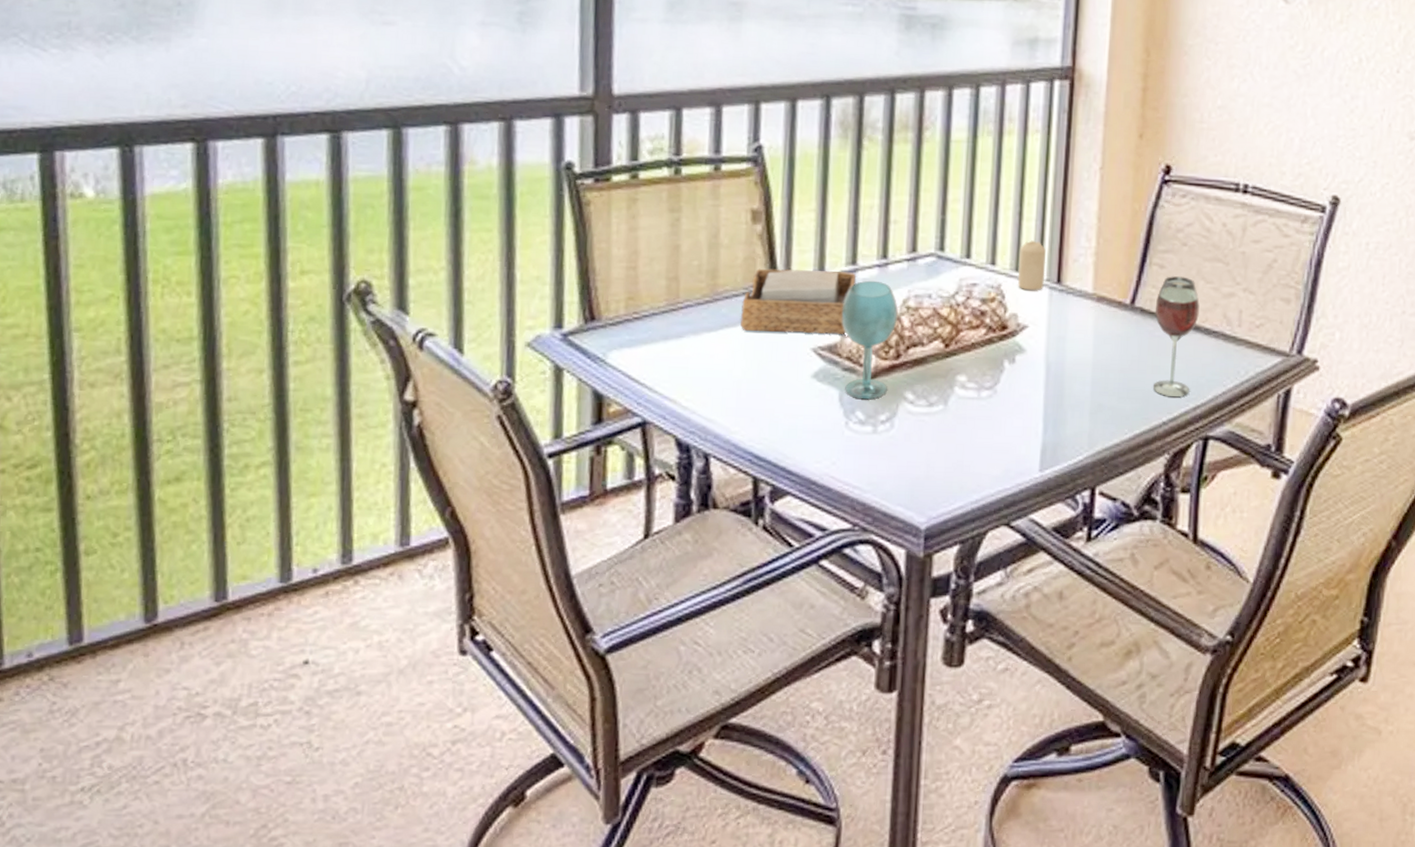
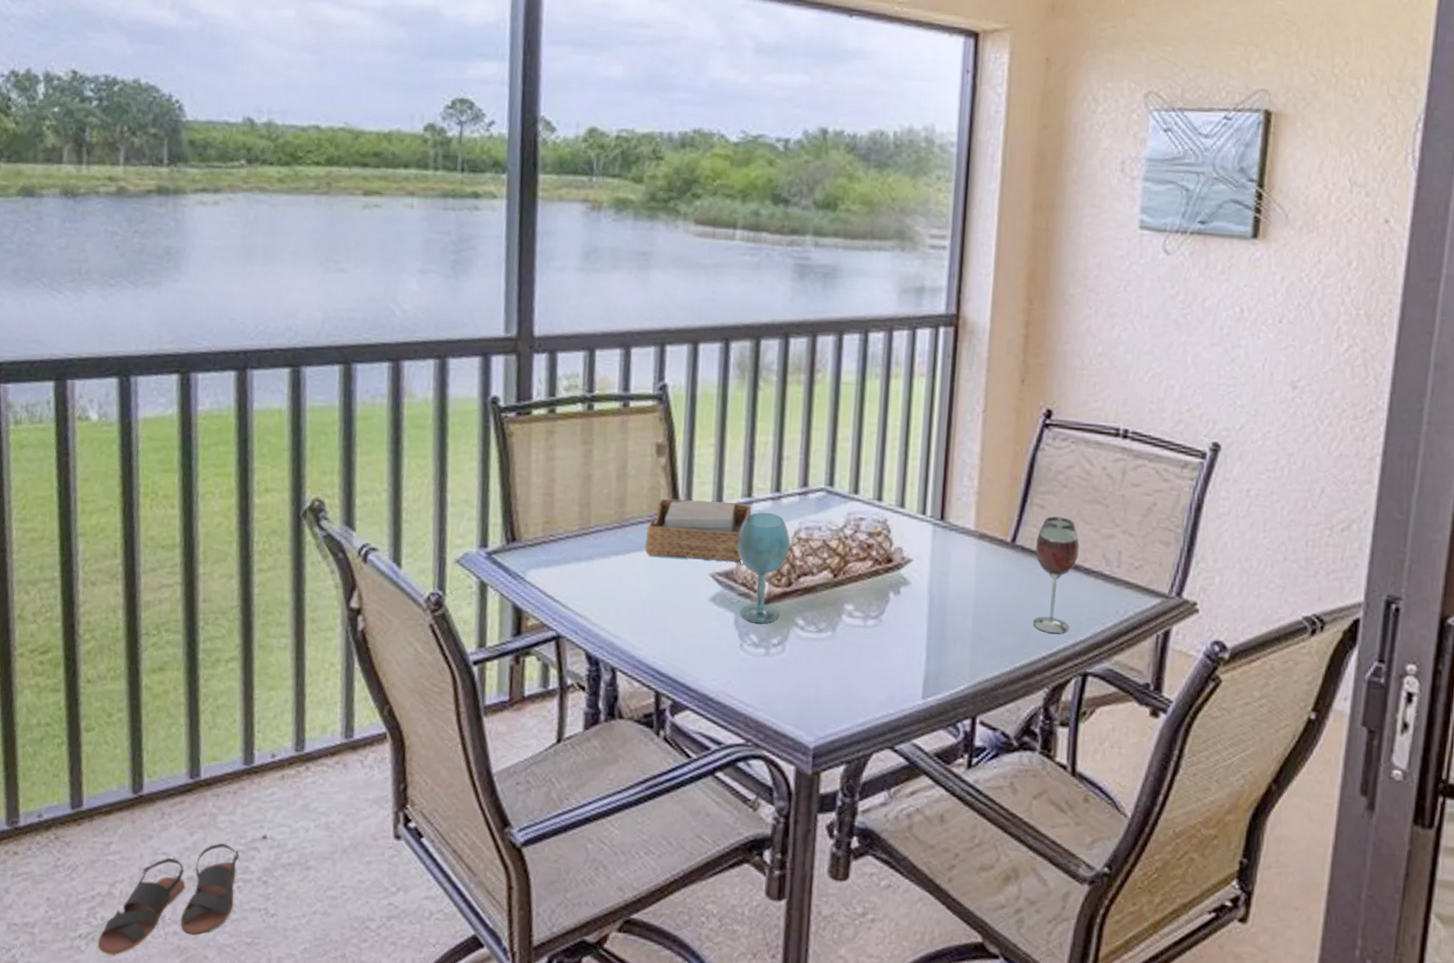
sandal: none [104,673,278,807] -> present [98,843,241,955]
candle: present [1018,240,1046,291] -> none [903,478,930,527]

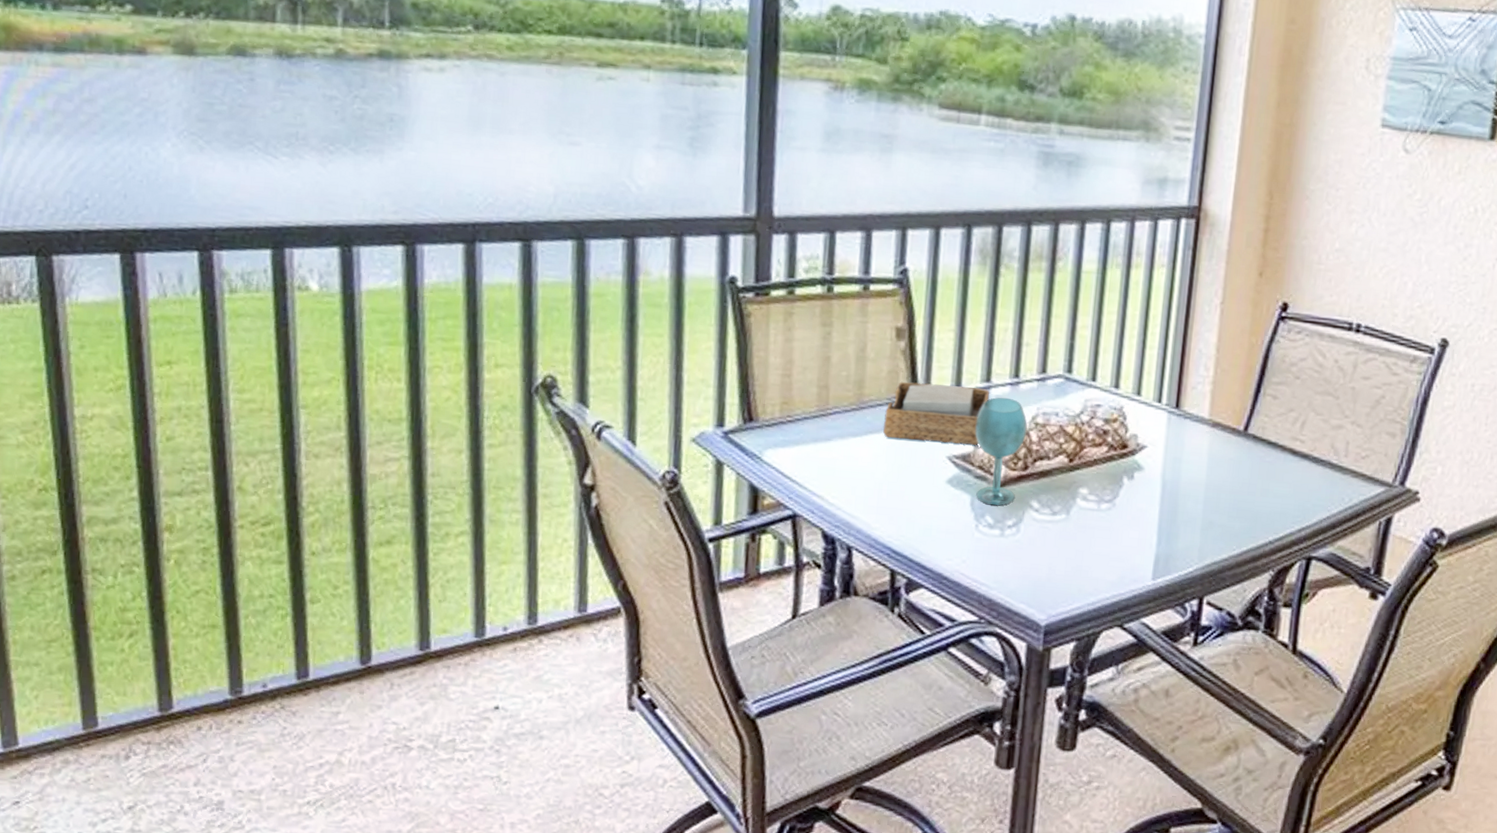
sandal: present [98,843,241,955] -> none [327,713,472,821]
wineglass: present [1033,516,1080,633] -> none [1262,406,1309,519]

